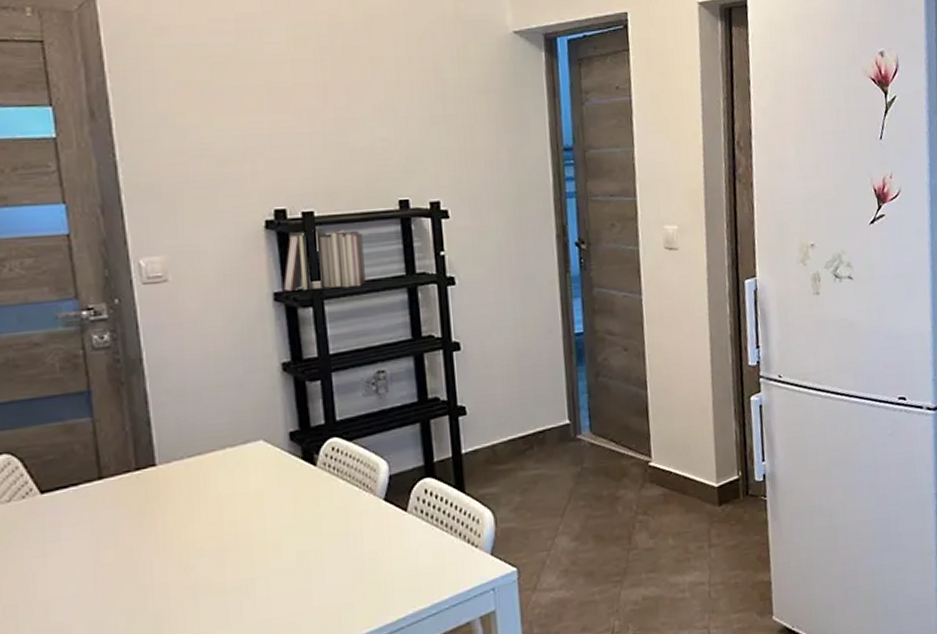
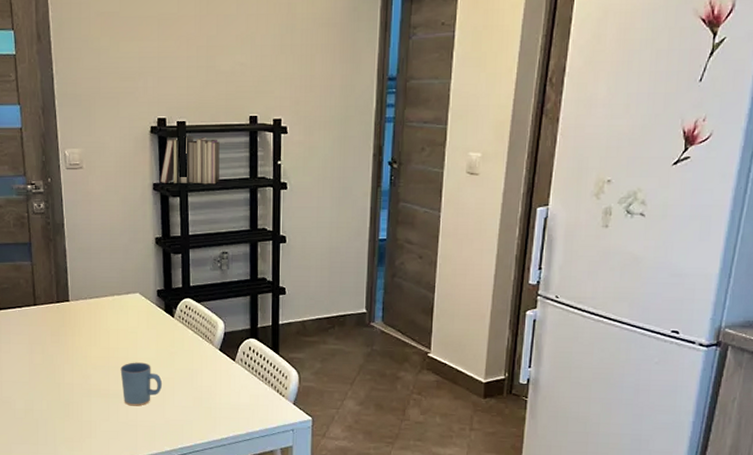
mug: none [241,534,307,600] -> present [120,362,163,406]

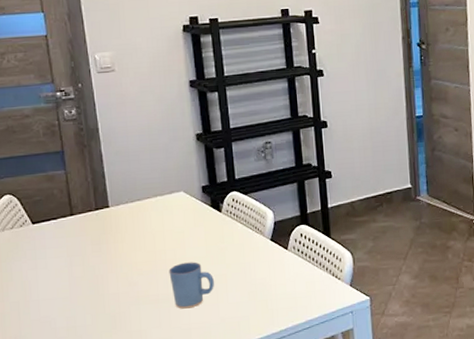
books: present [159,136,220,185] -> none [196,32,256,81]

